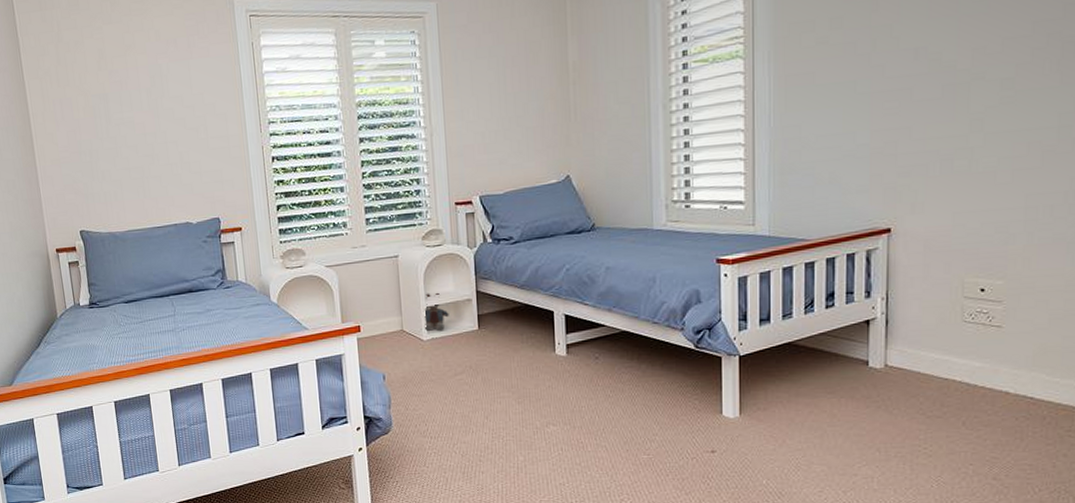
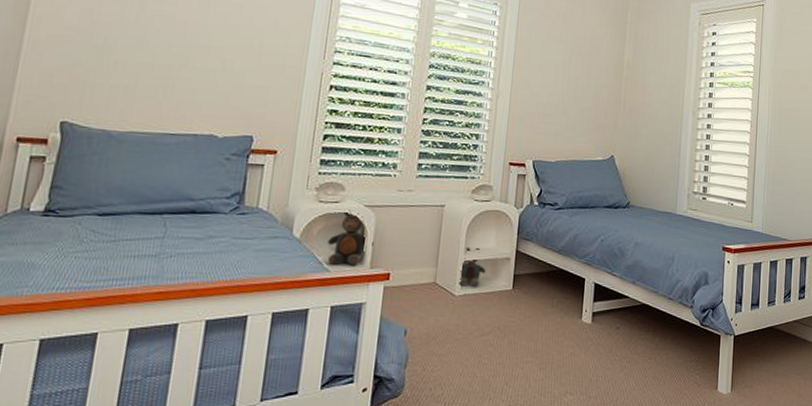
teddy bear: none [301,272,341,323] -> present [327,209,374,266]

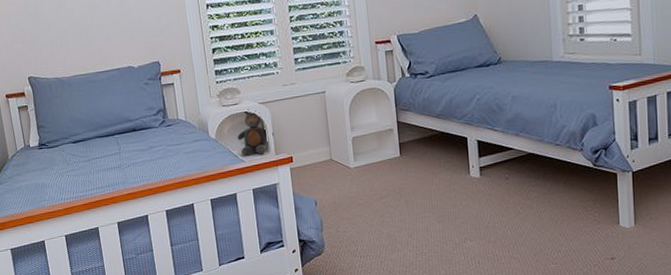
stuffed animal: present [459,247,486,287] -> none [349,124,374,159]

